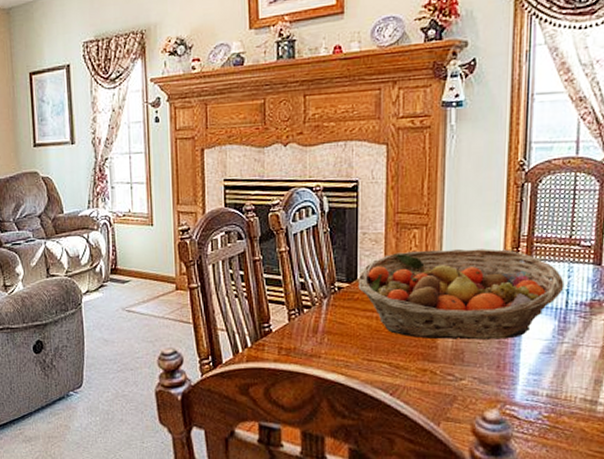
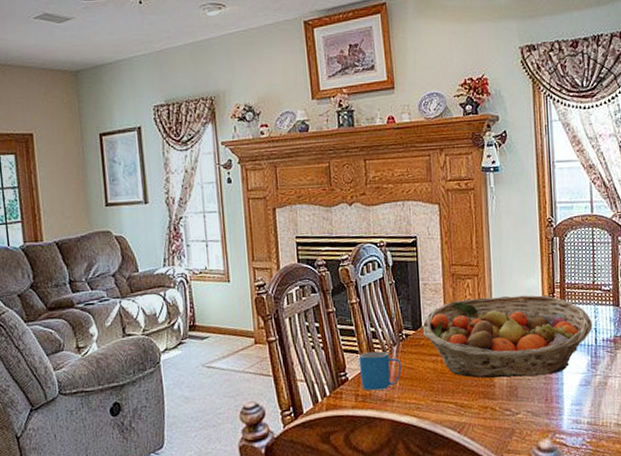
mug: none [284,304,331,345] -> present [358,351,402,391]

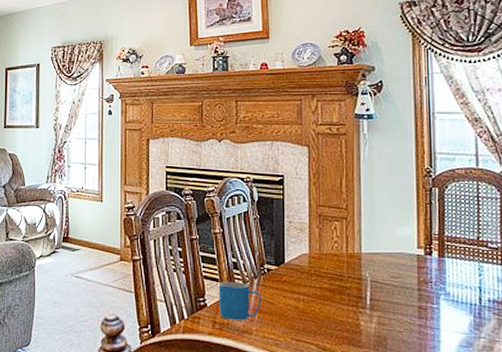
fruit basket: present [422,295,593,379] -> none [285,240,476,330]

